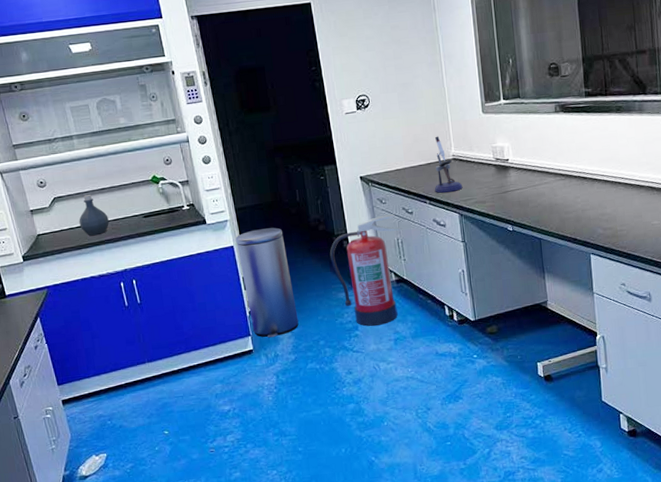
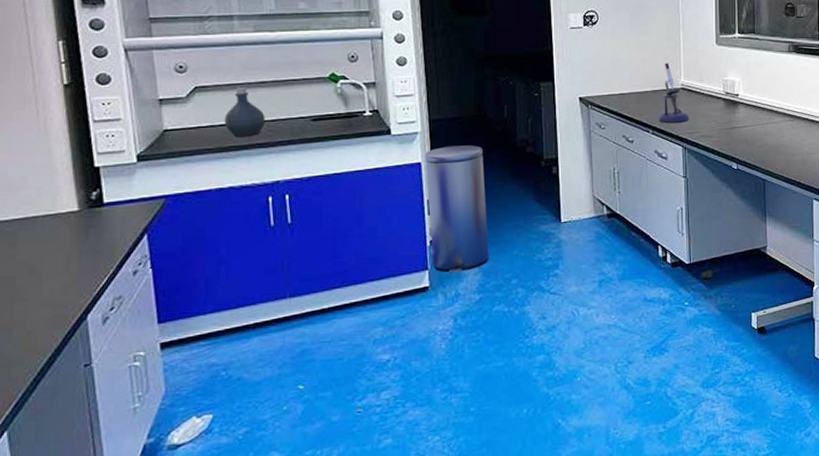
fire extinguisher: present [329,214,402,326] -> none [535,141,619,265]

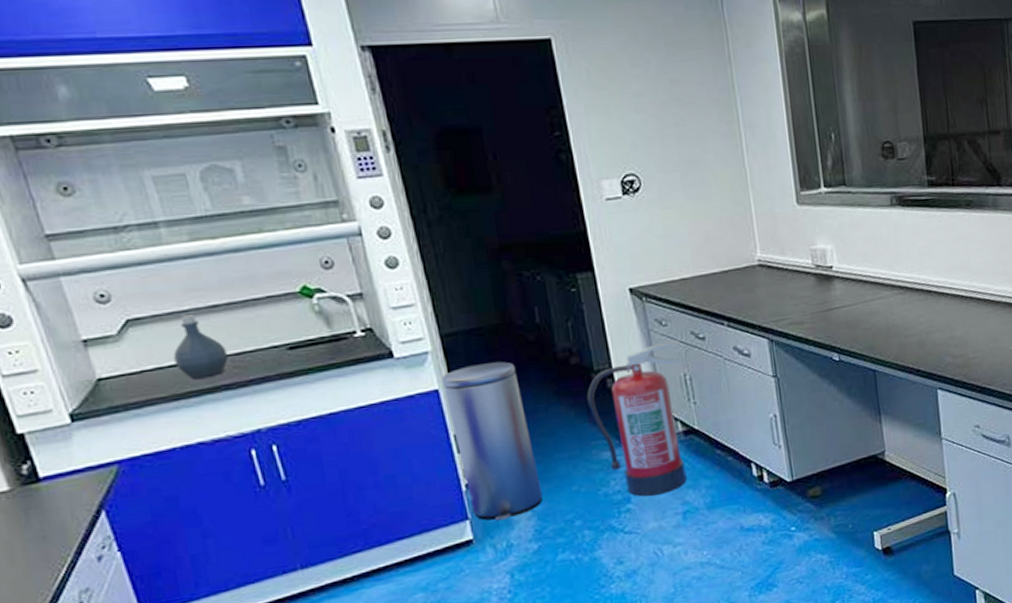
fire extinguisher: none [535,141,619,265] -> present [587,340,690,497]
microscope: present [659,63,689,123] -> none [734,233,773,311]

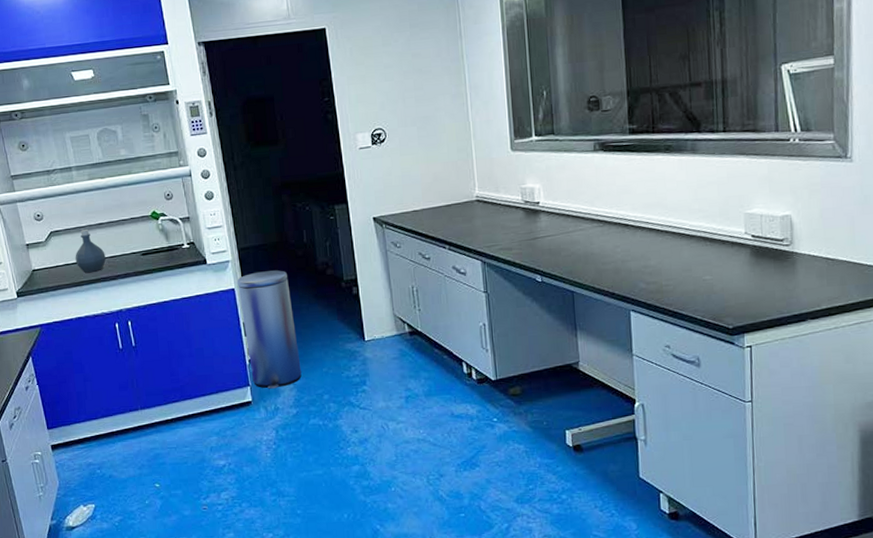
fire extinguisher: present [587,340,690,497] -> none [337,259,417,381]

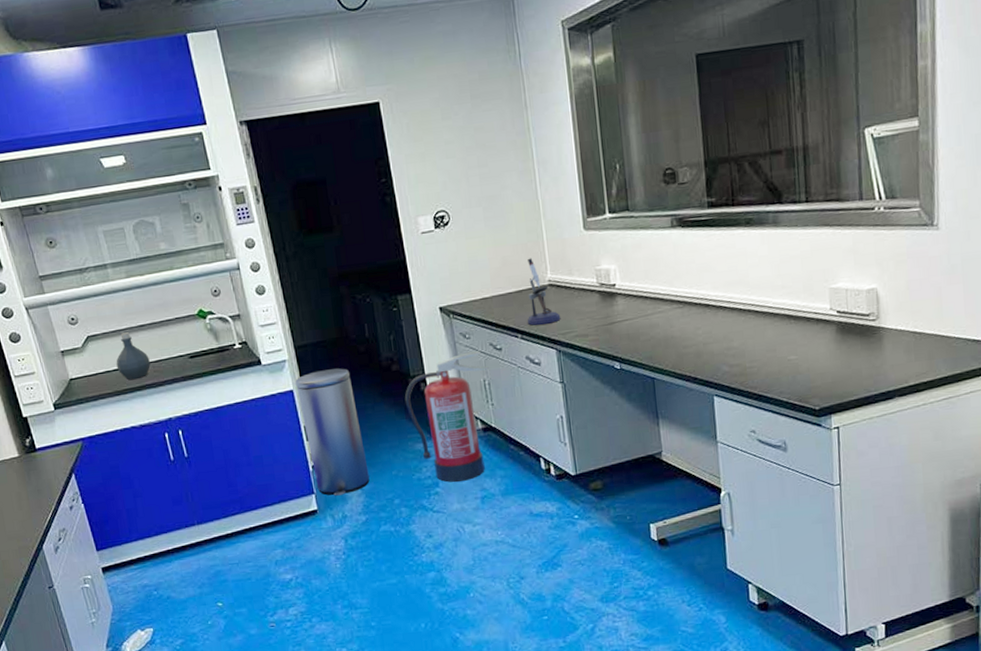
fire extinguisher: none [337,259,417,381] -> present [404,351,489,482]
microscope: none [454,175,487,238] -> present [527,258,561,326]

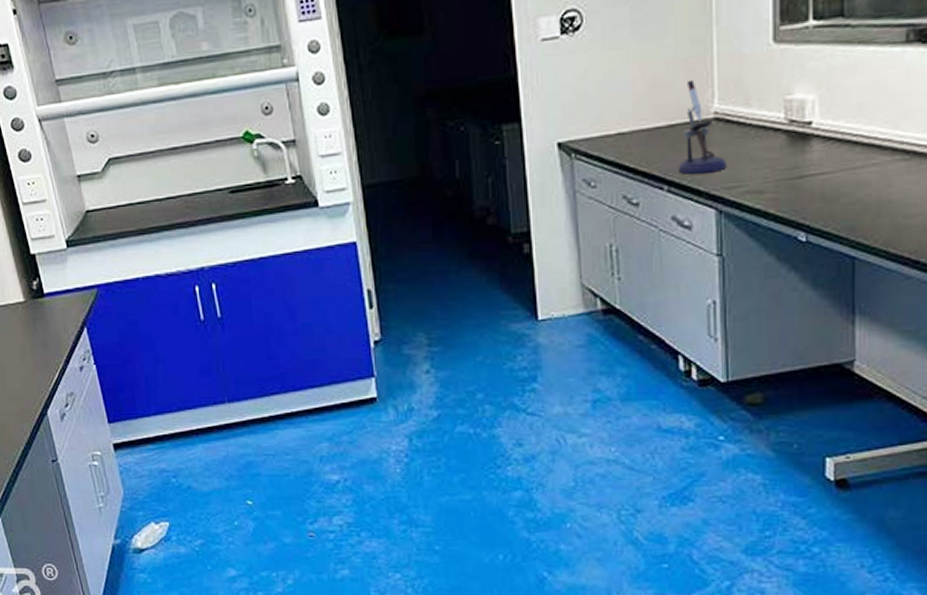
flask: present [116,332,150,381] -> none [141,156,182,217]
pedal bin: present [295,367,370,496] -> none [360,216,447,382]
fire extinguisher: present [404,351,489,482] -> none [500,205,618,377]

